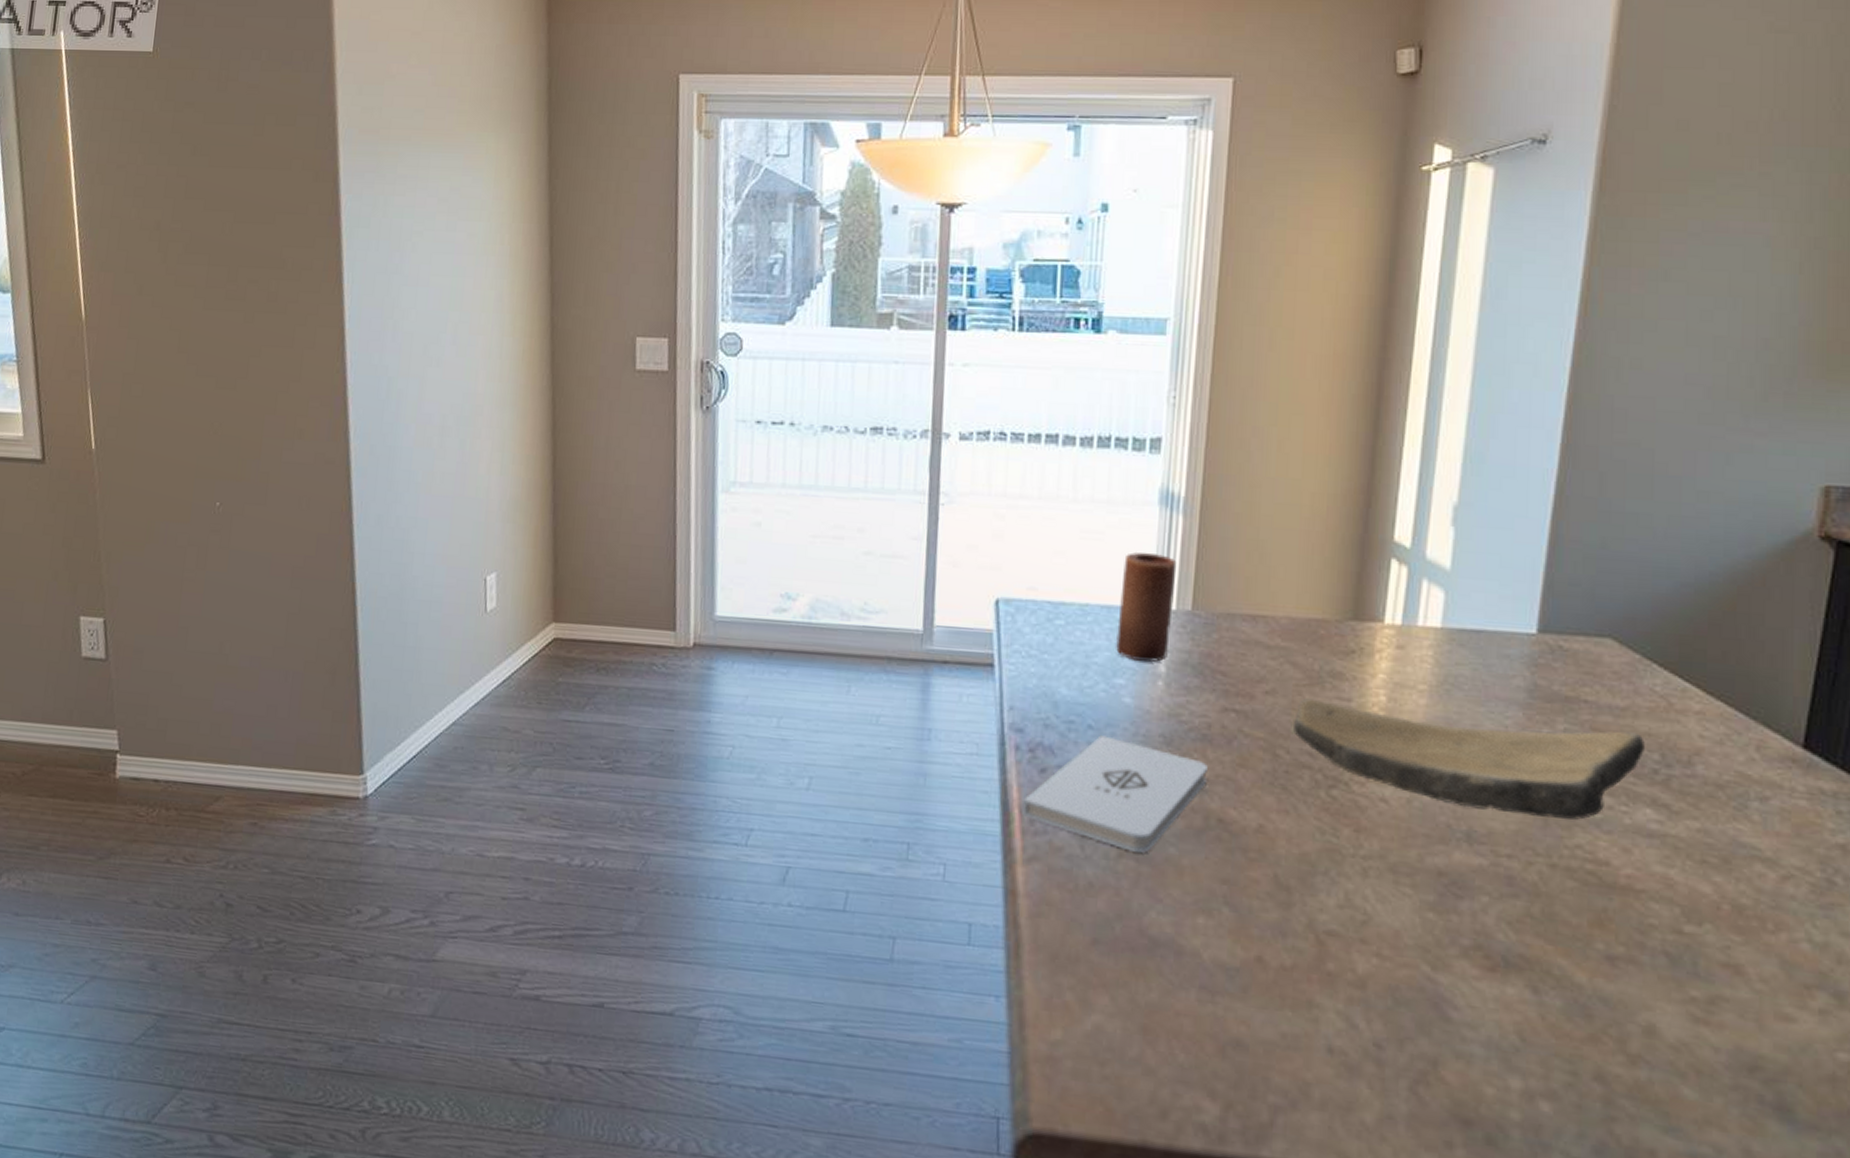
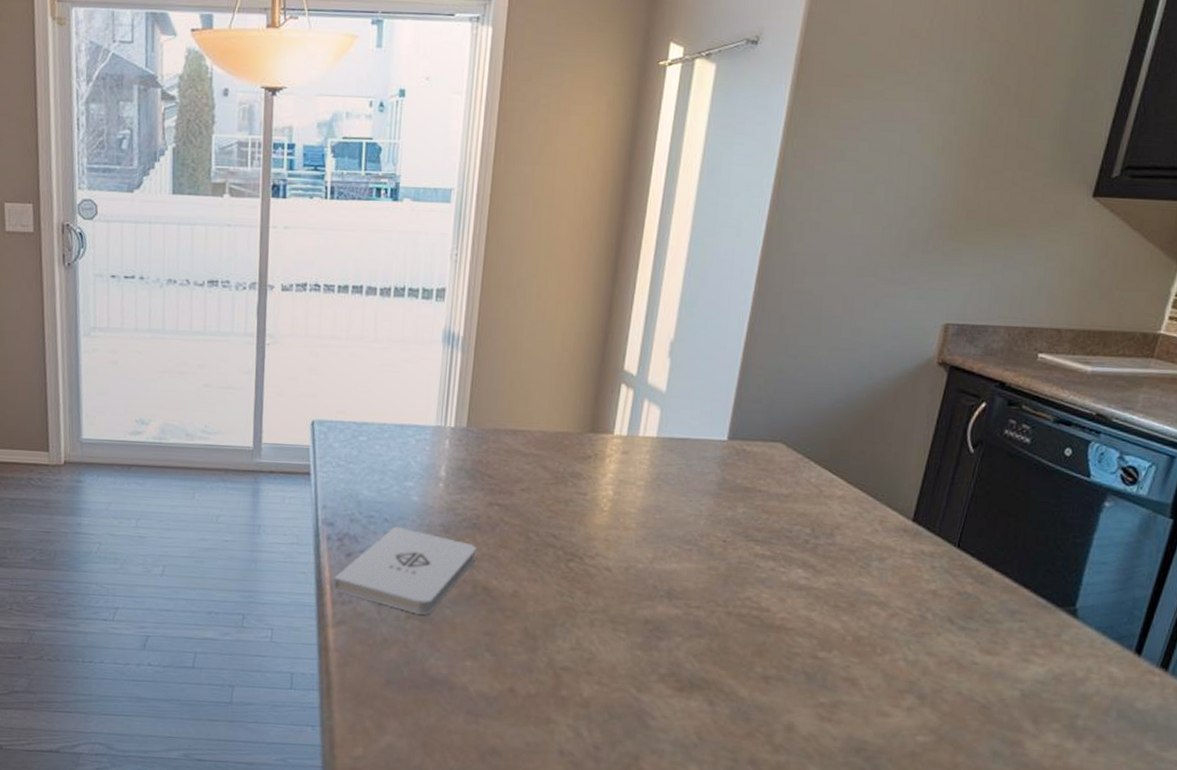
candle: present [1115,552,1177,662] -> none [406,381,456,468]
cutting board: present [1294,698,1645,820] -> none [542,493,801,579]

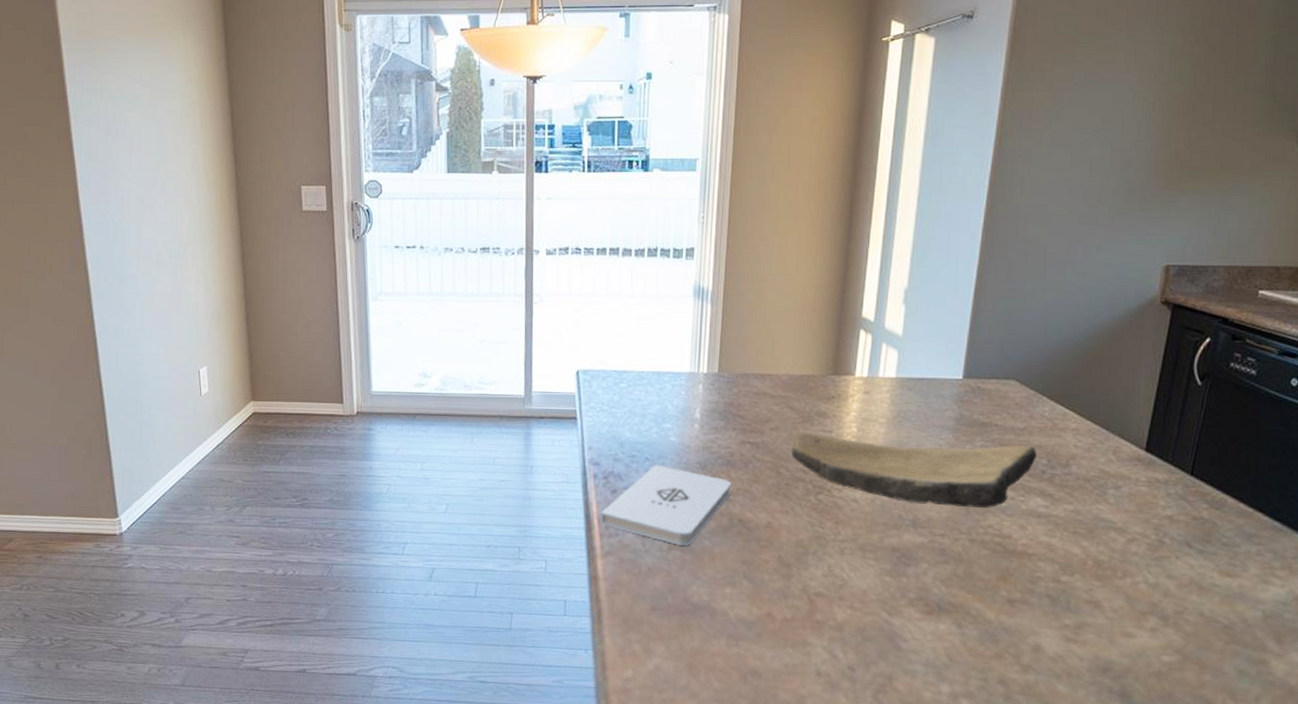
cutting board: none [542,493,801,579] -> present [792,432,1037,508]

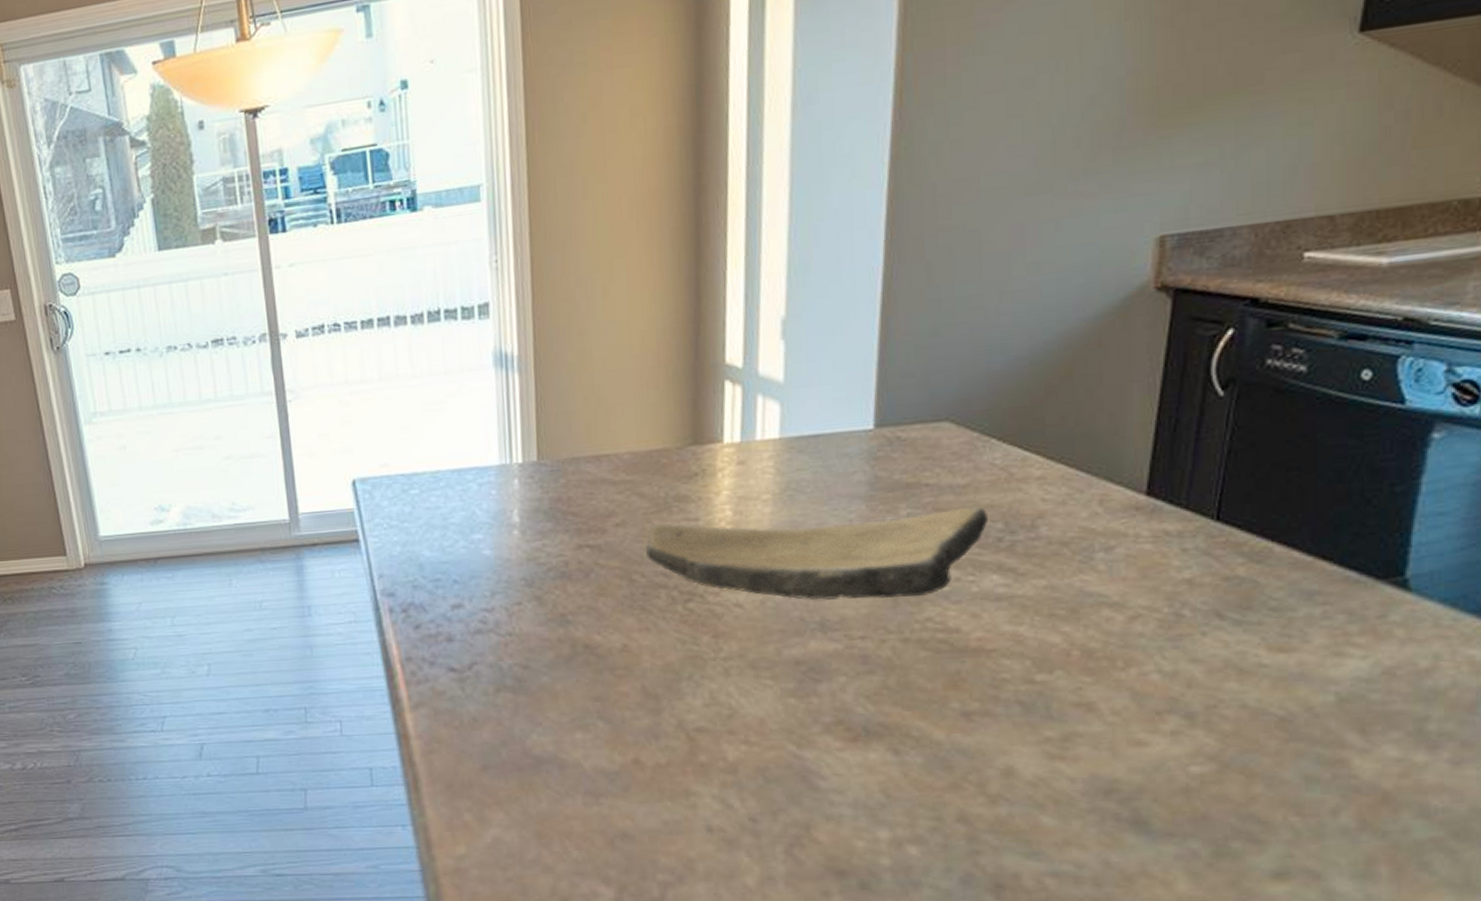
notepad: present [600,465,731,545] -> none [403,587,570,686]

